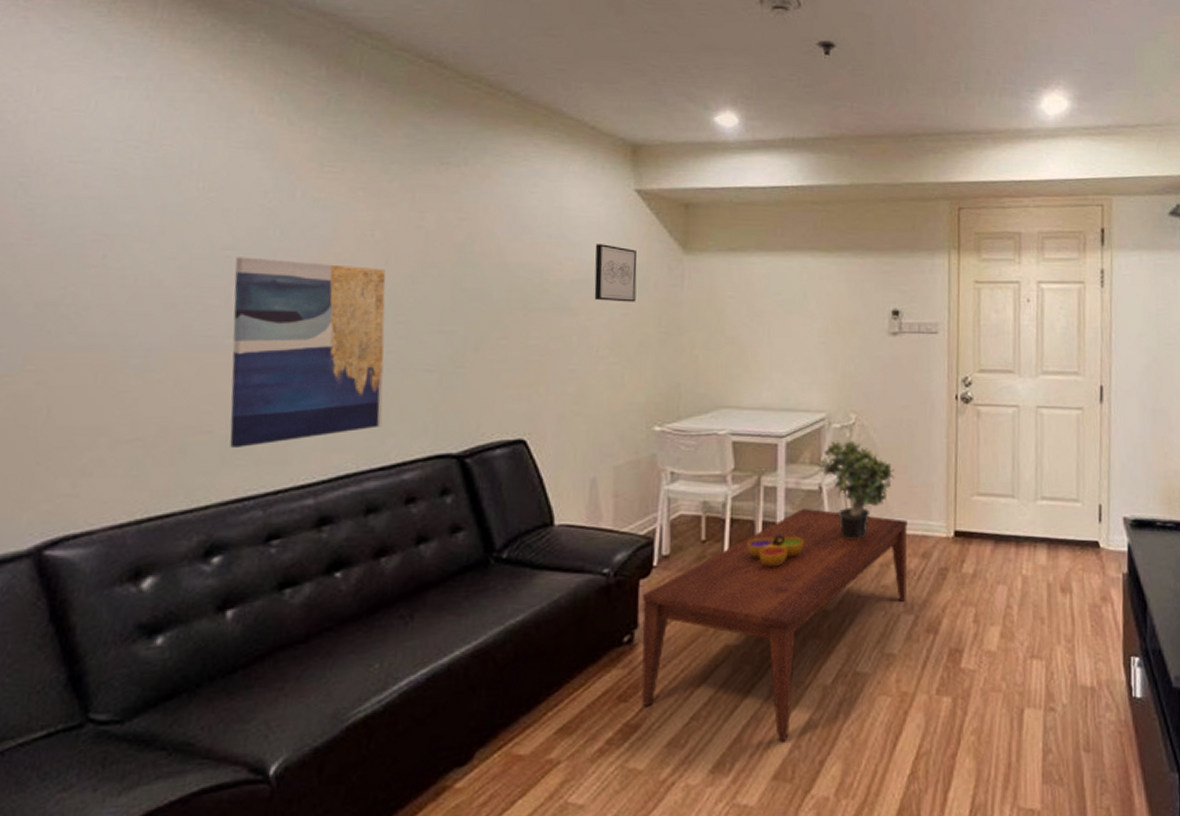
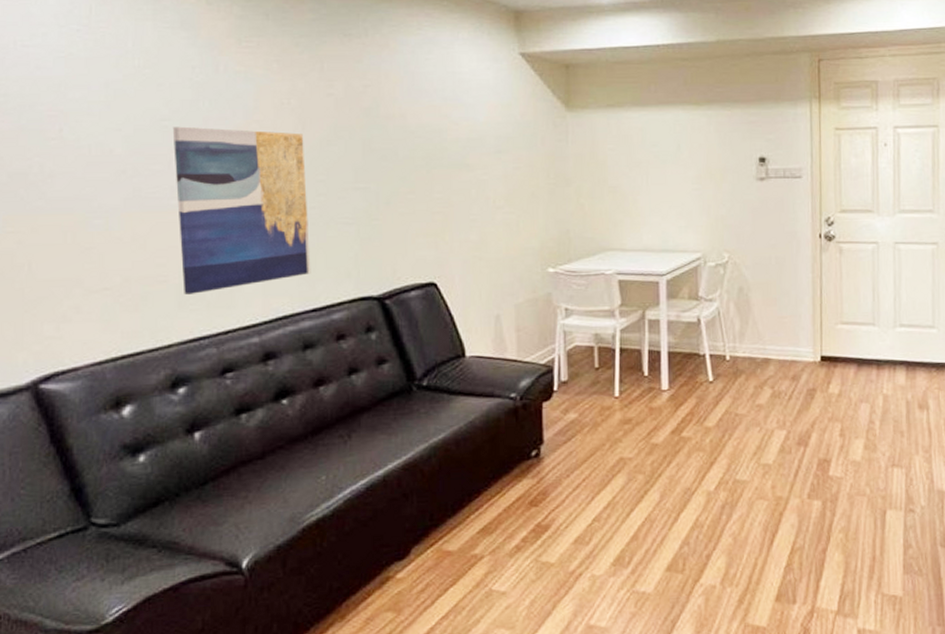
wall art: present [594,244,637,302] -> none [486,104,526,157]
coffee table: present [641,507,908,741] -> none [545,337,779,539]
decorative bowl: present [747,533,804,567] -> none [636,361,686,390]
potted plant: present [819,440,895,540] -> none [697,277,766,366]

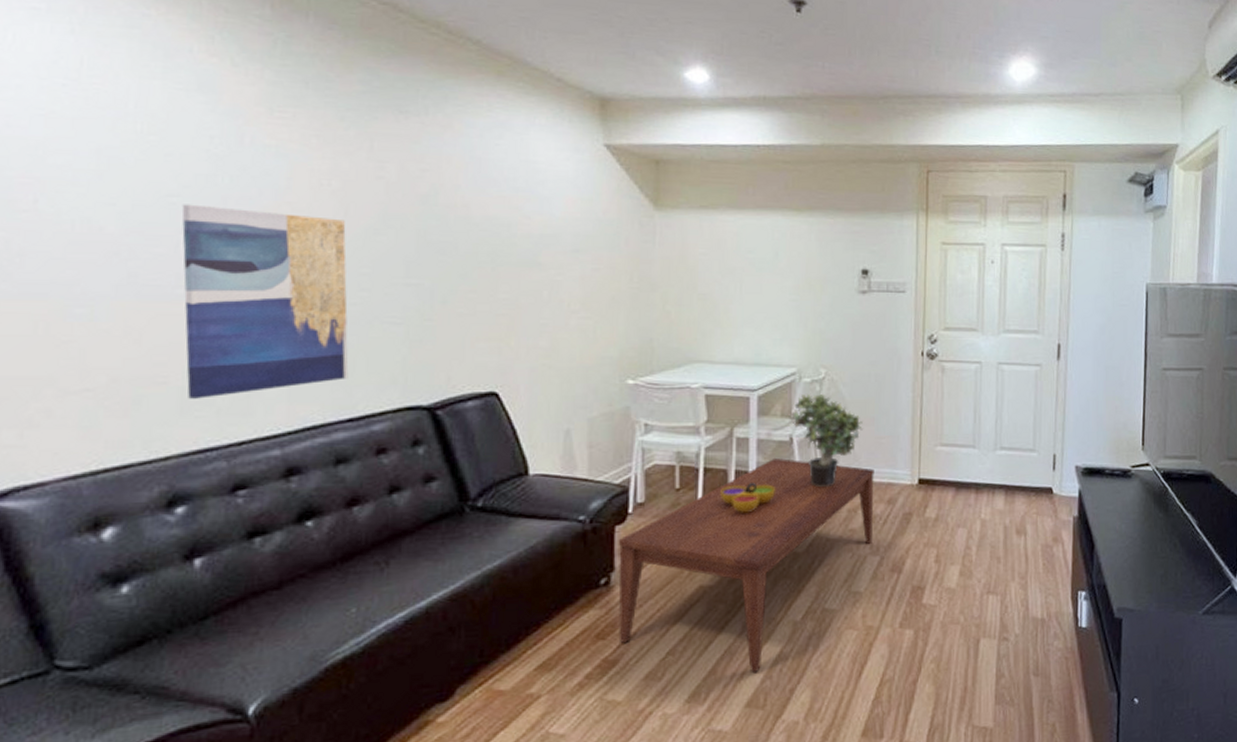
coffee table: none [545,337,779,539] -> present [618,457,874,672]
decorative bowl: none [636,361,686,390] -> present [720,482,775,513]
potted plant: none [697,277,766,366] -> present [790,393,863,488]

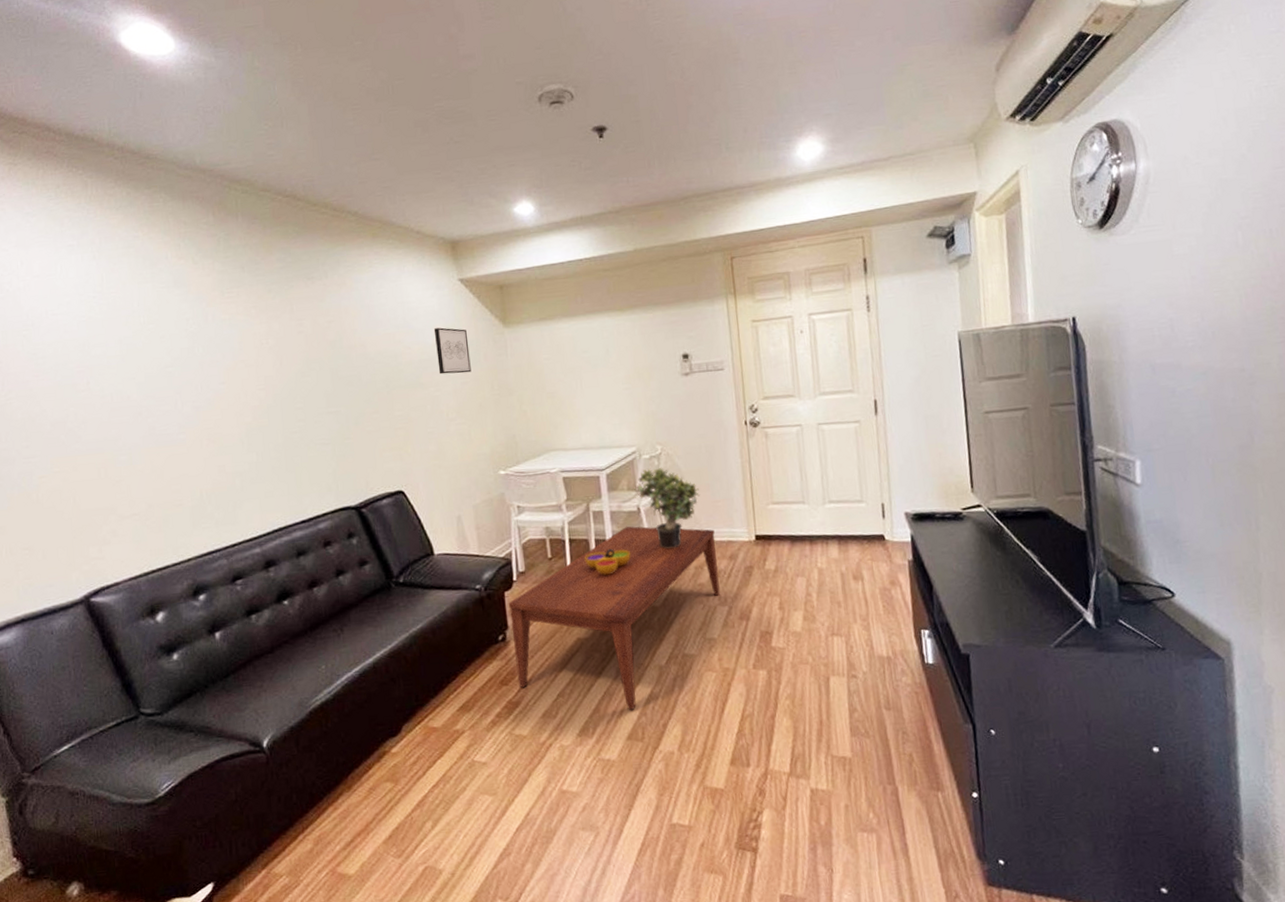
wall art: present [181,204,349,399] -> none [175,368,298,515]
wall art: none [564,198,608,258] -> present [433,327,471,375]

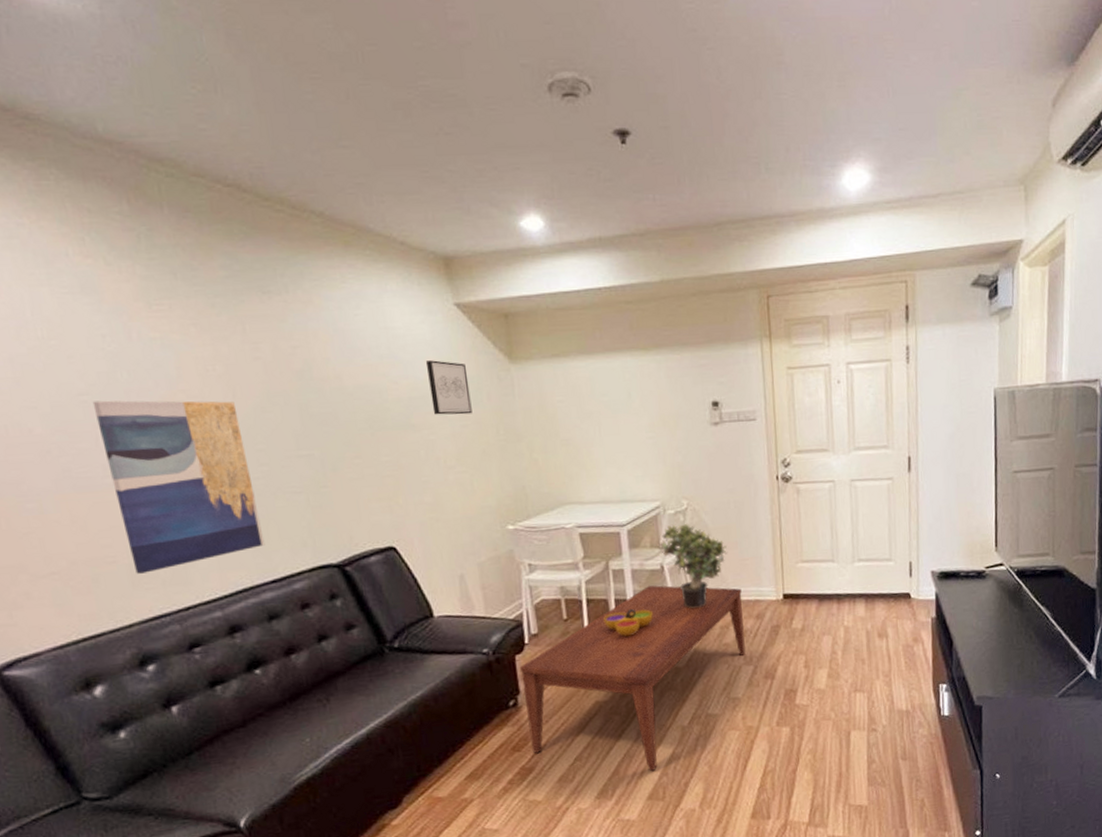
wall art: none [175,368,298,515] -> present [92,400,265,574]

